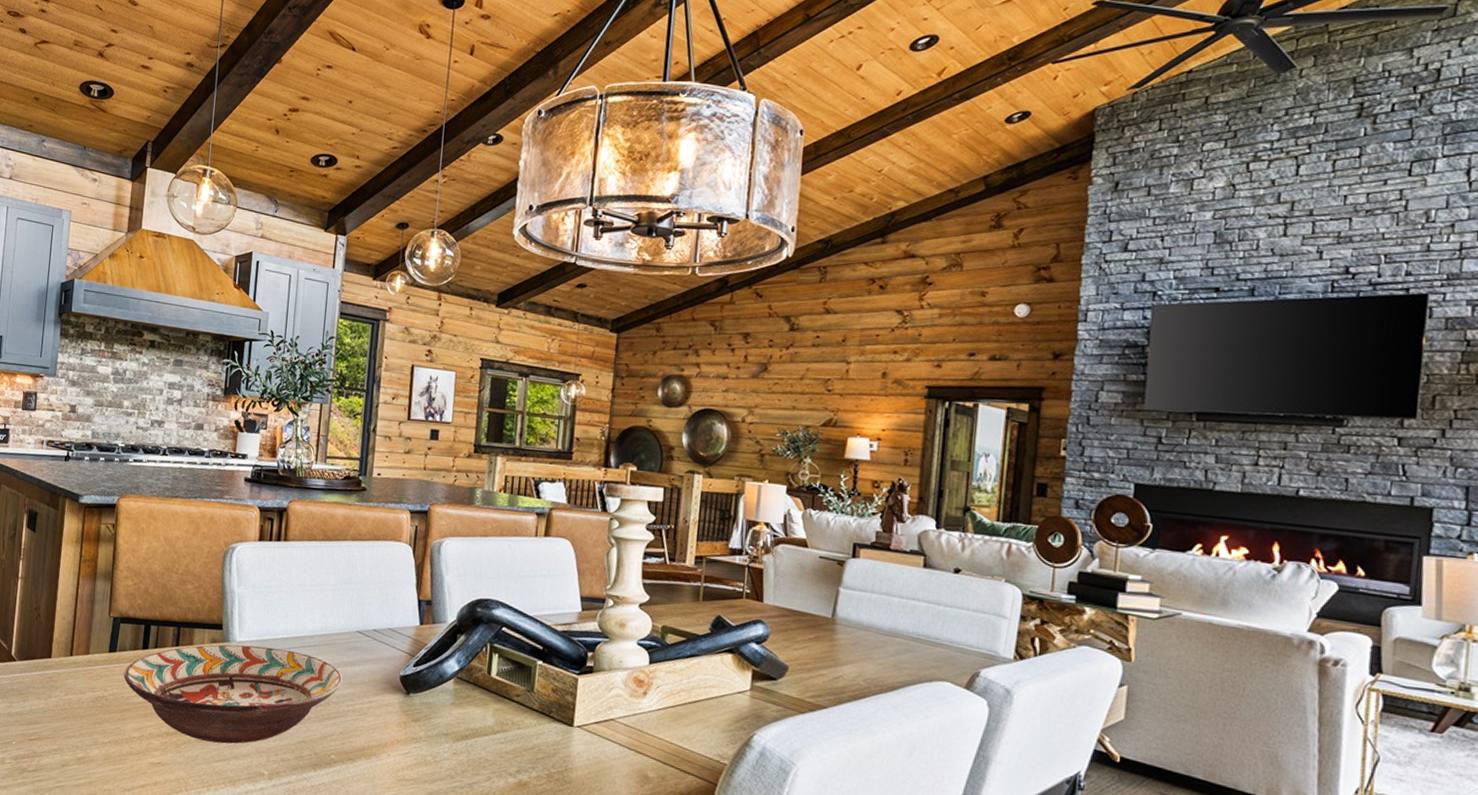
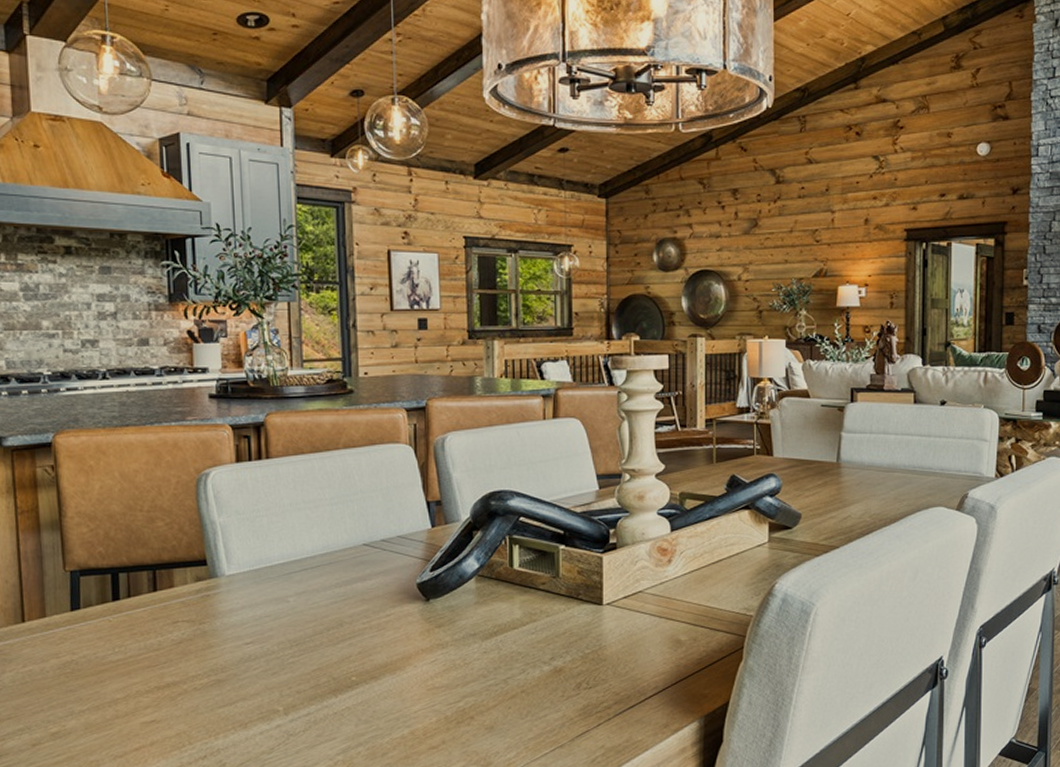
decorative bowl: present [123,644,343,744] -> none [94,575,354,688]

